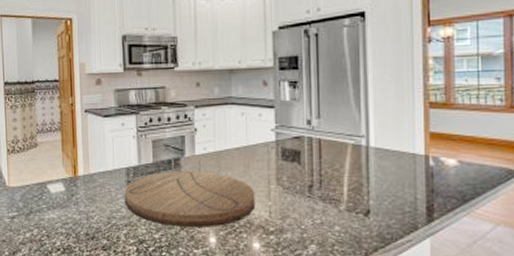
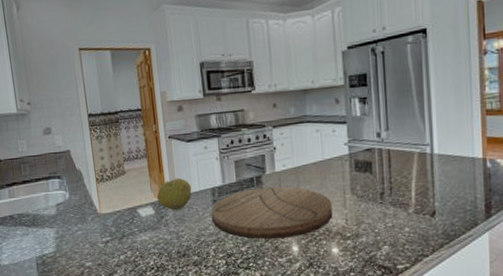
fruit: none [69,154,106,189] -> present [157,178,192,211]

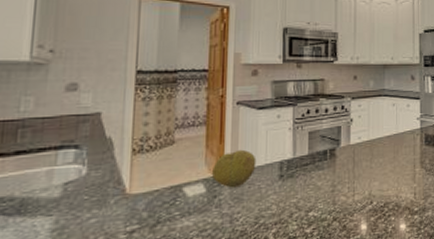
cutting board: present [211,186,333,239] -> none [275,160,403,219]

